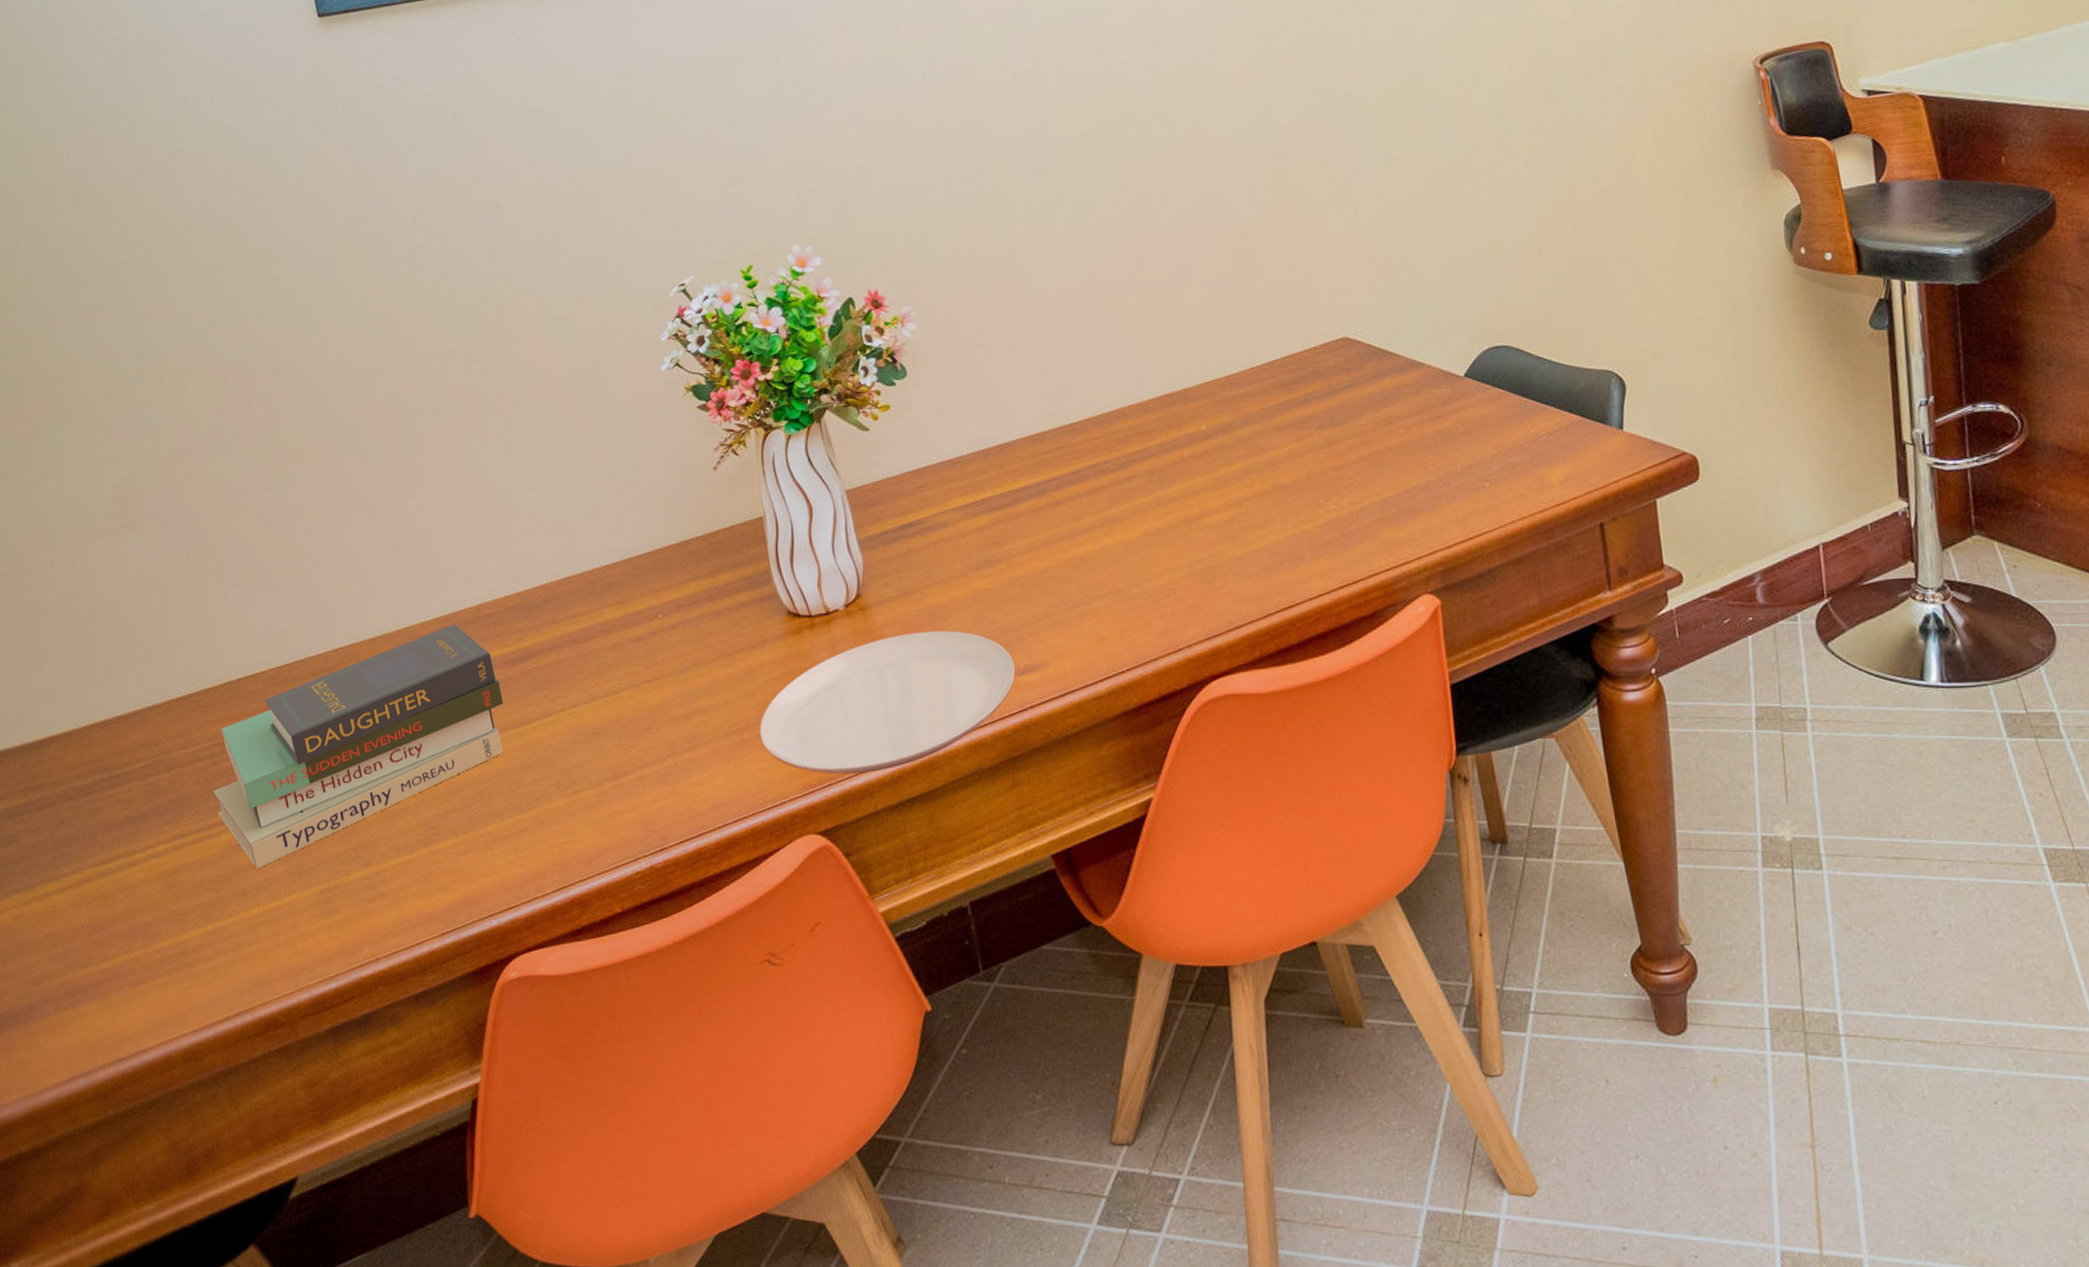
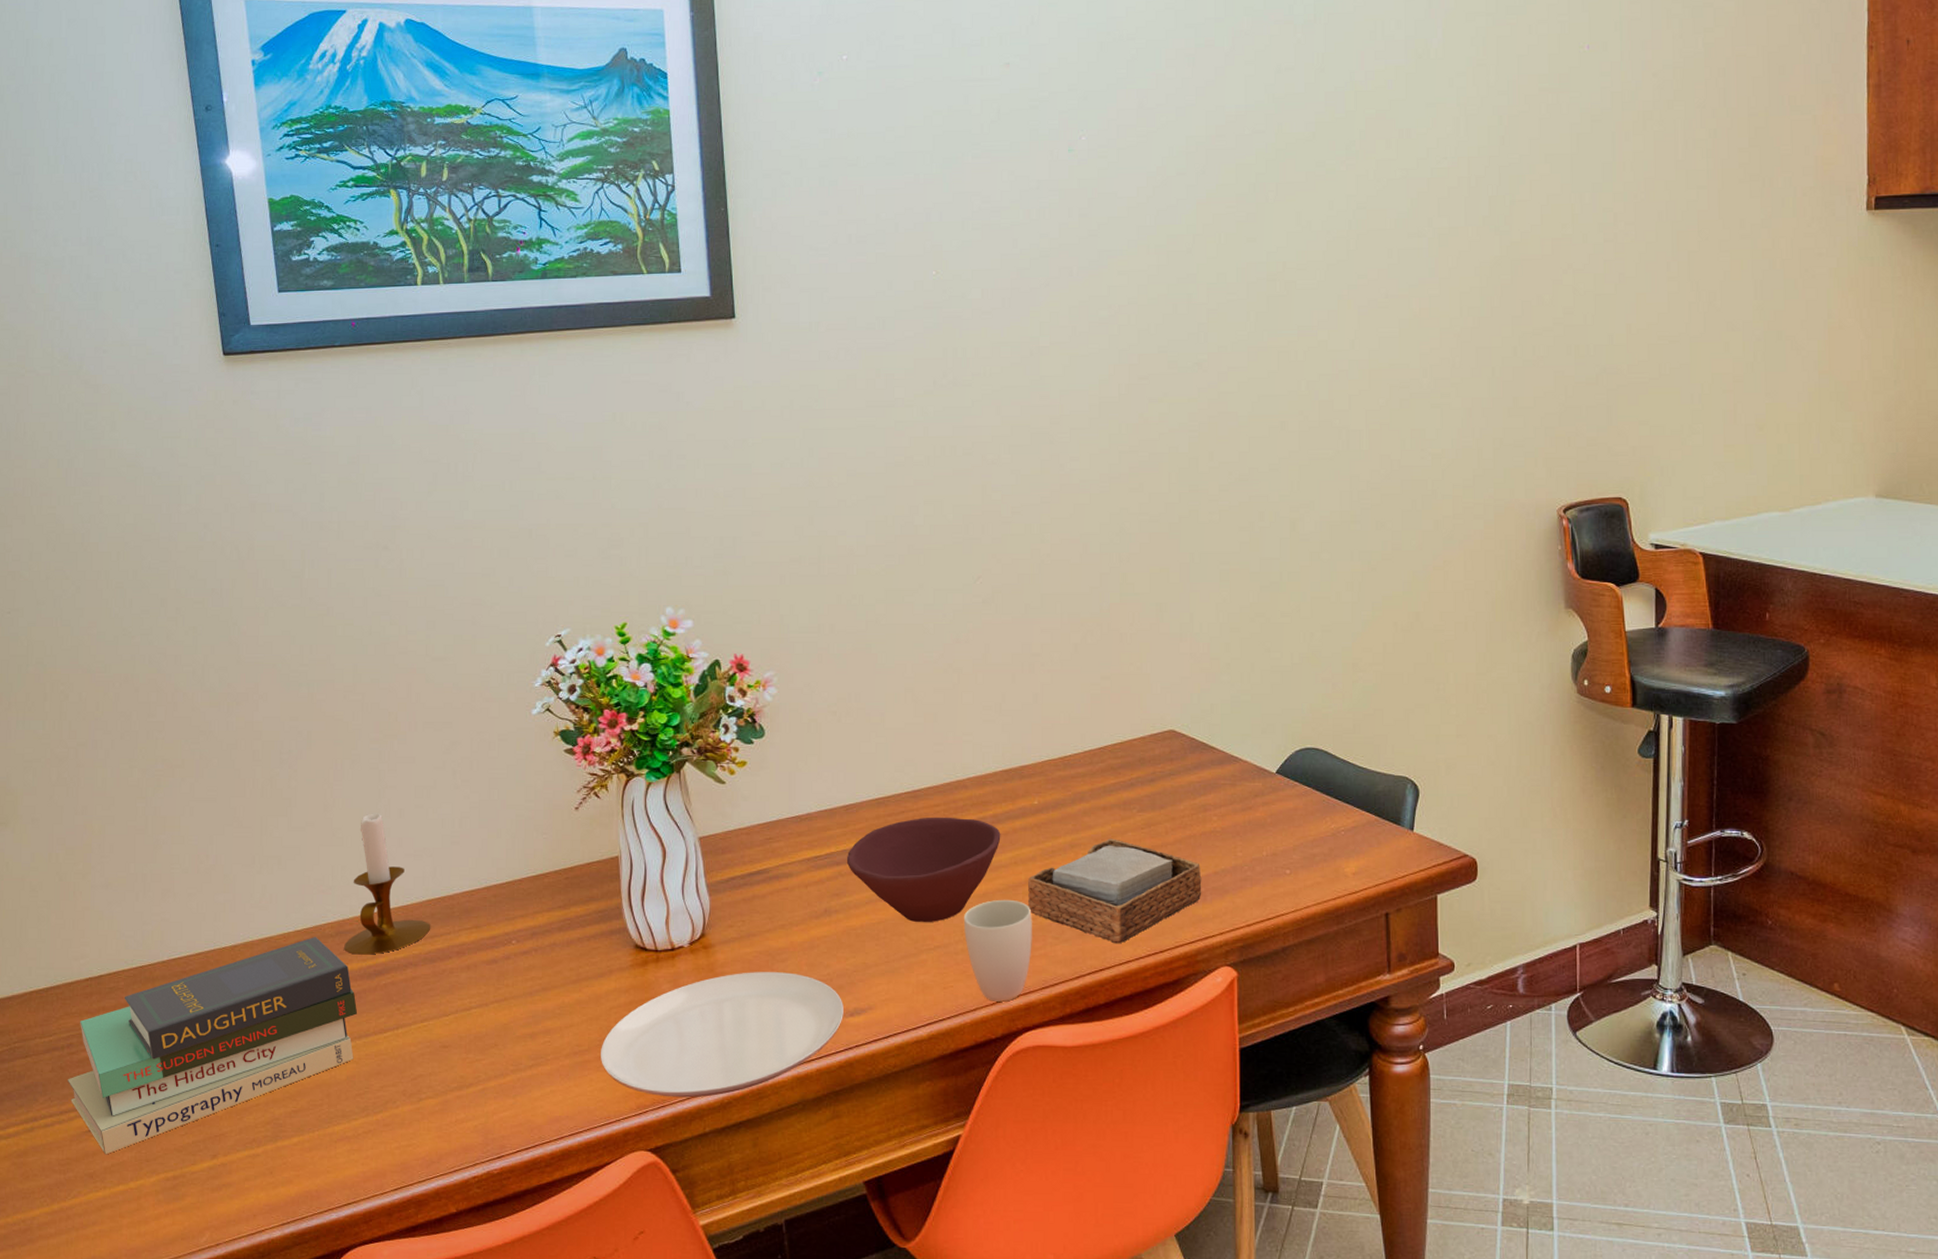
candlestick: none [485,487,572,640] -> present [344,813,430,955]
bowl: none [1004,449,1169,567] -> present [846,817,1001,922]
mug: none [1136,535,1213,649] -> present [964,899,1032,1002]
napkin holder: none [1202,461,1394,577] -> present [1028,838,1202,944]

